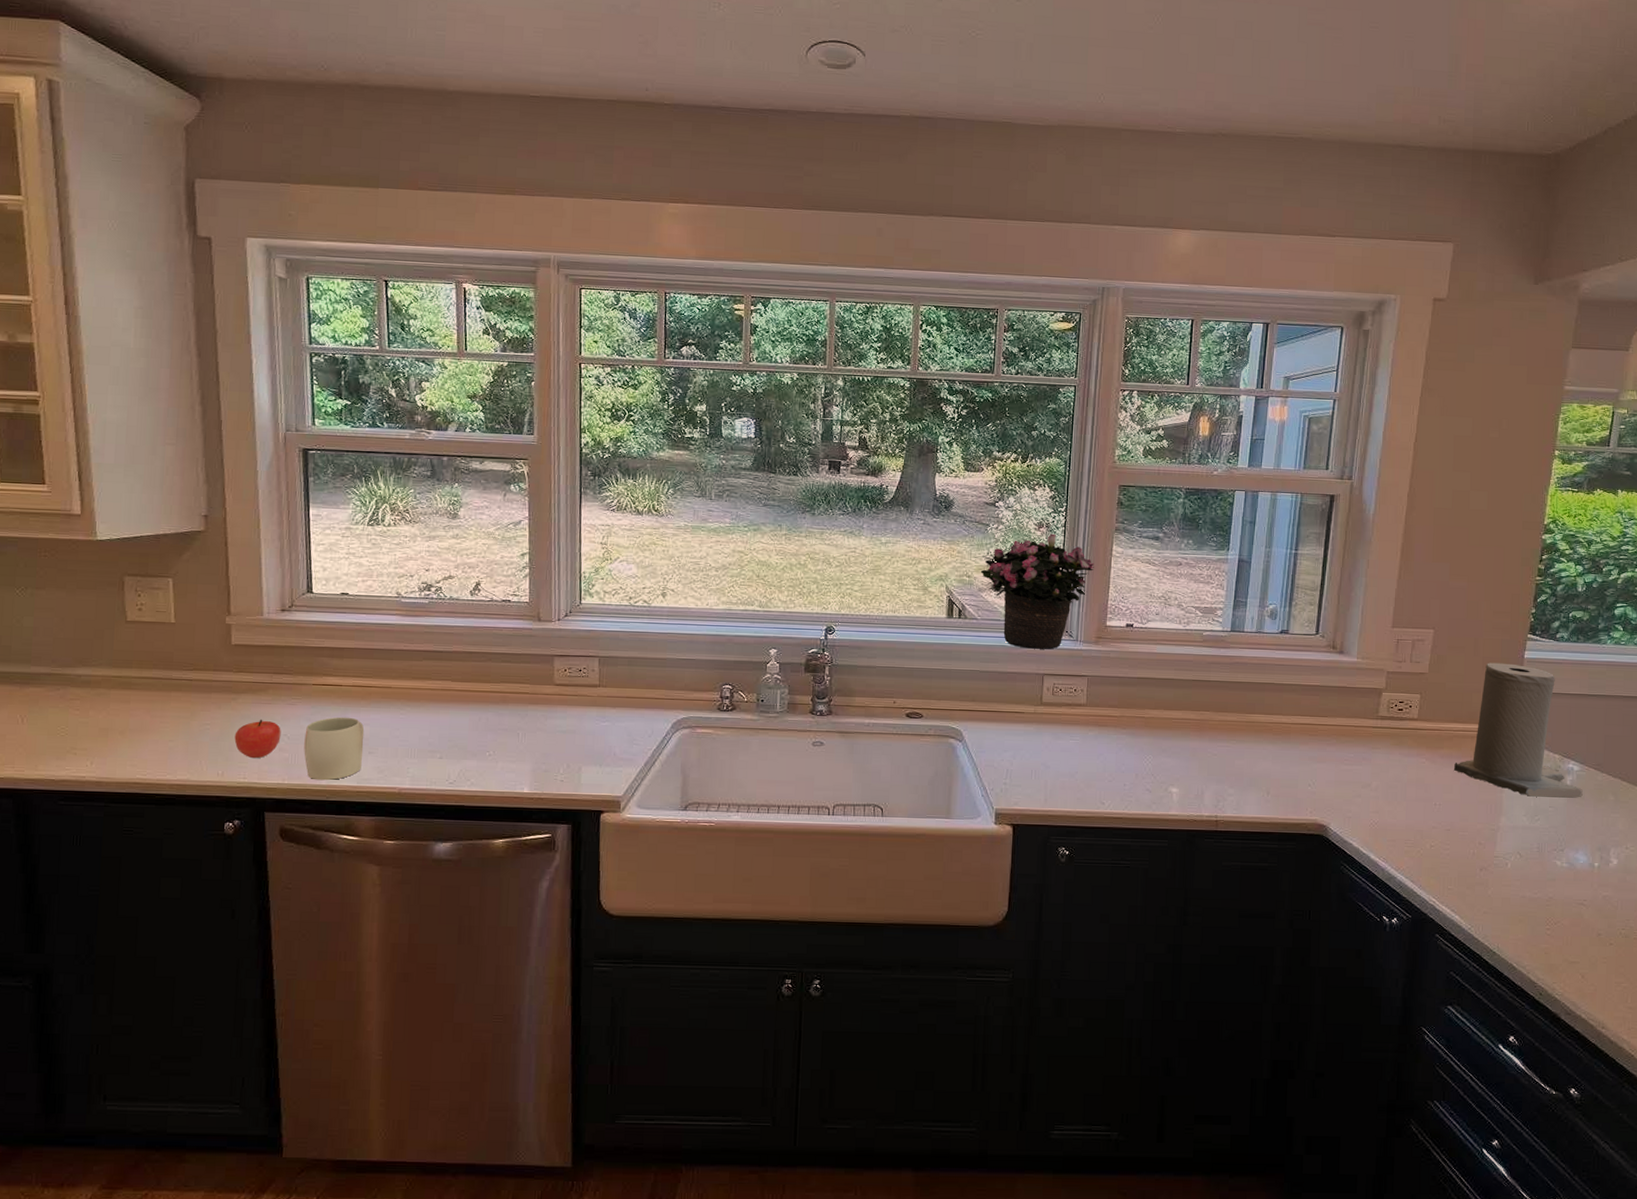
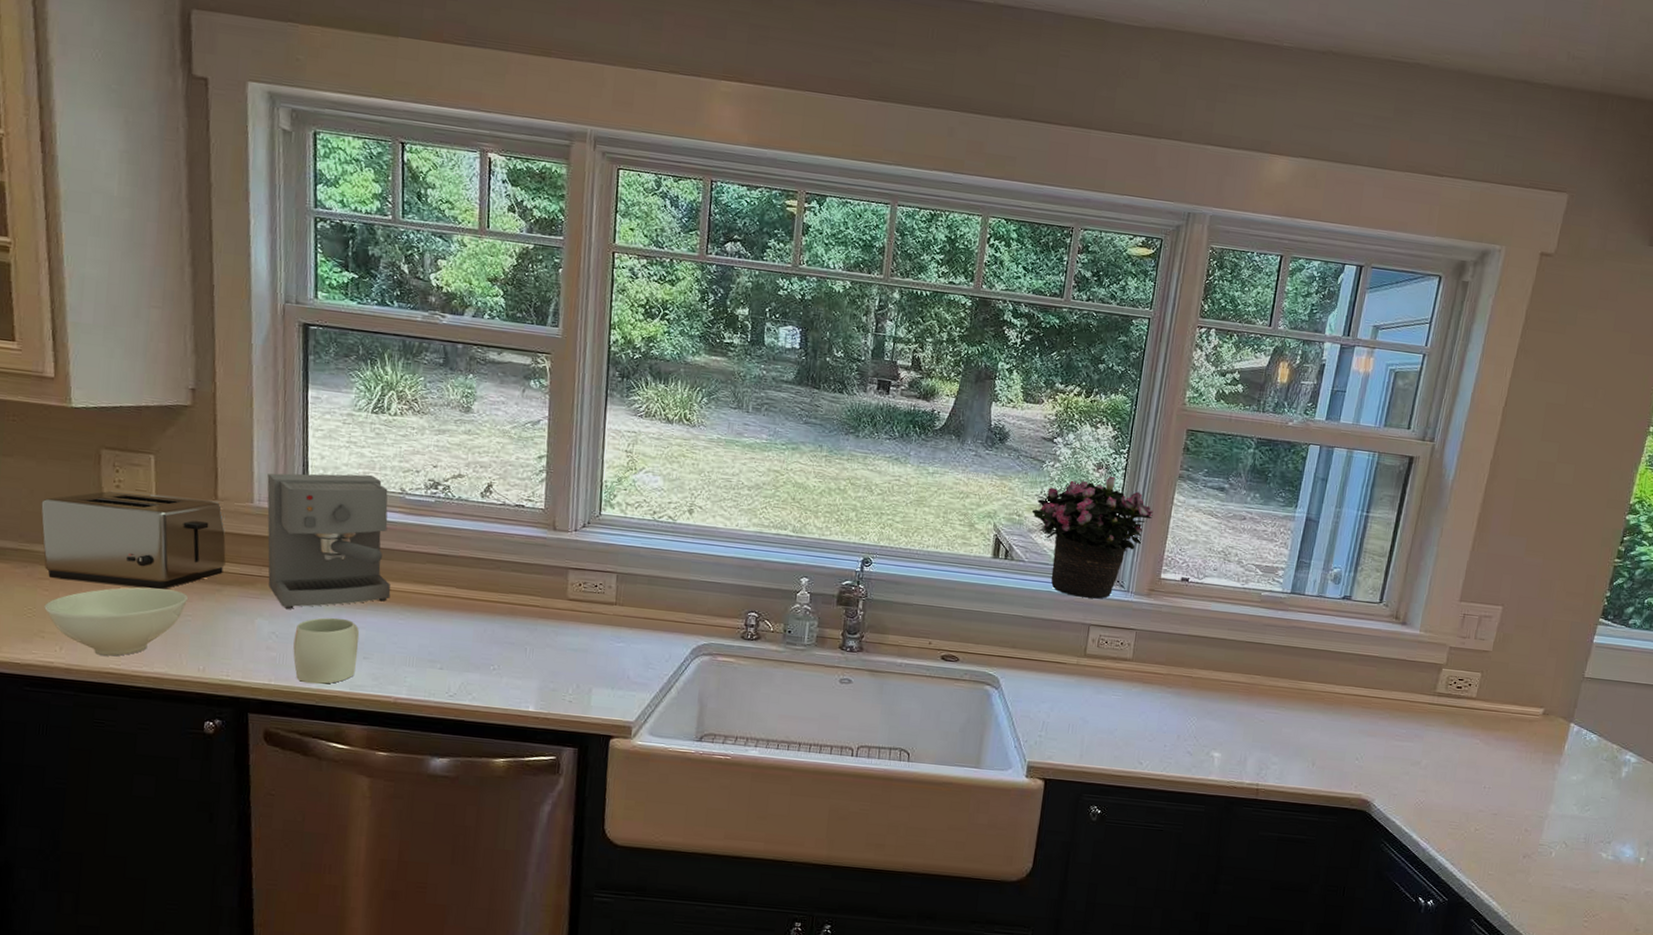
toaster: none [71,612,240,702] -> present [41,490,226,590]
bowl: none [76,701,206,767] -> present [44,587,188,656]
fruit: present [234,719,281,759] -> none [217,614,269,656]
coffee maker: none [275,582,392,712] -> present [267,473,391,609]
paper towel: present [1453,662,1583,798] -> none [1507,645,1637,791]

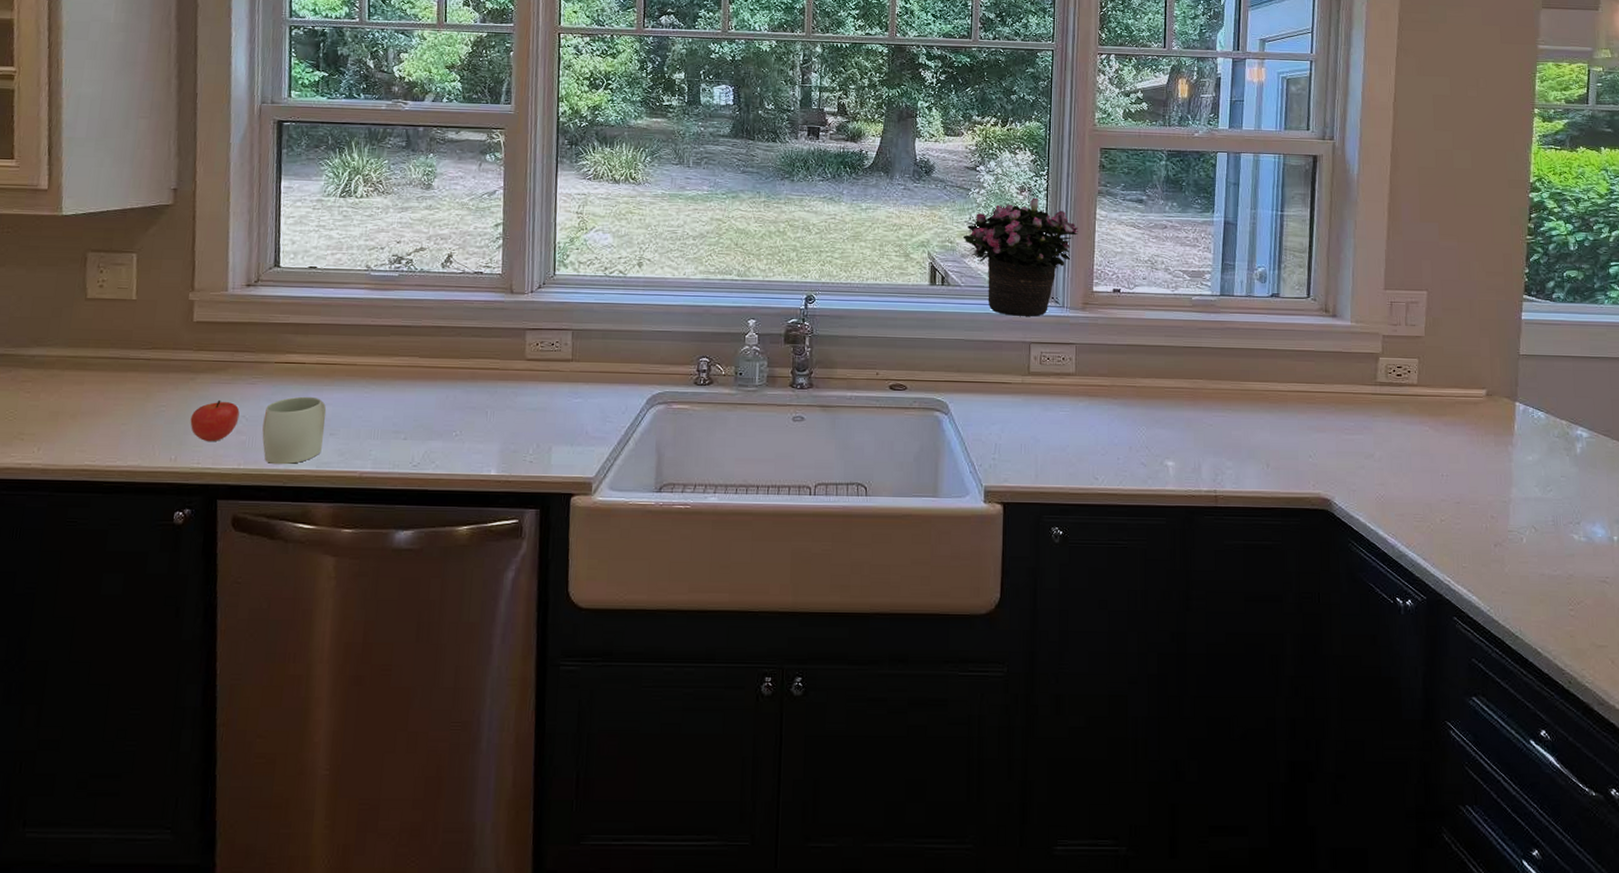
toaster: present [41,490,226,590] -> none [28,289,201,383]
bowl: present [44,587,188,656] -> none [25,381,163,453]
fruit: none [217,614,269,656] -> present [190,399,240,442]
coffee maker: present [267,473,391,609] -> none [239,255,357,391]

